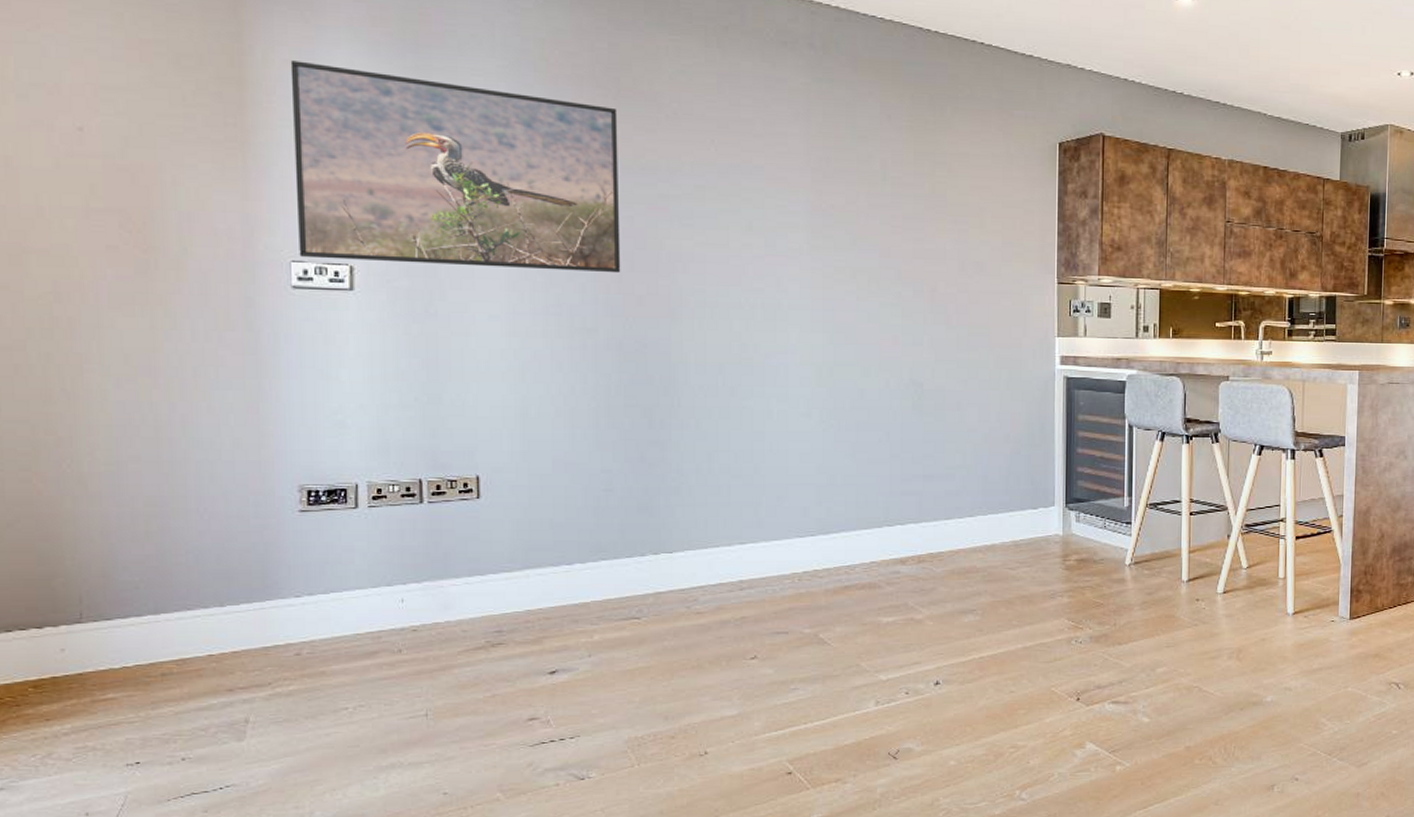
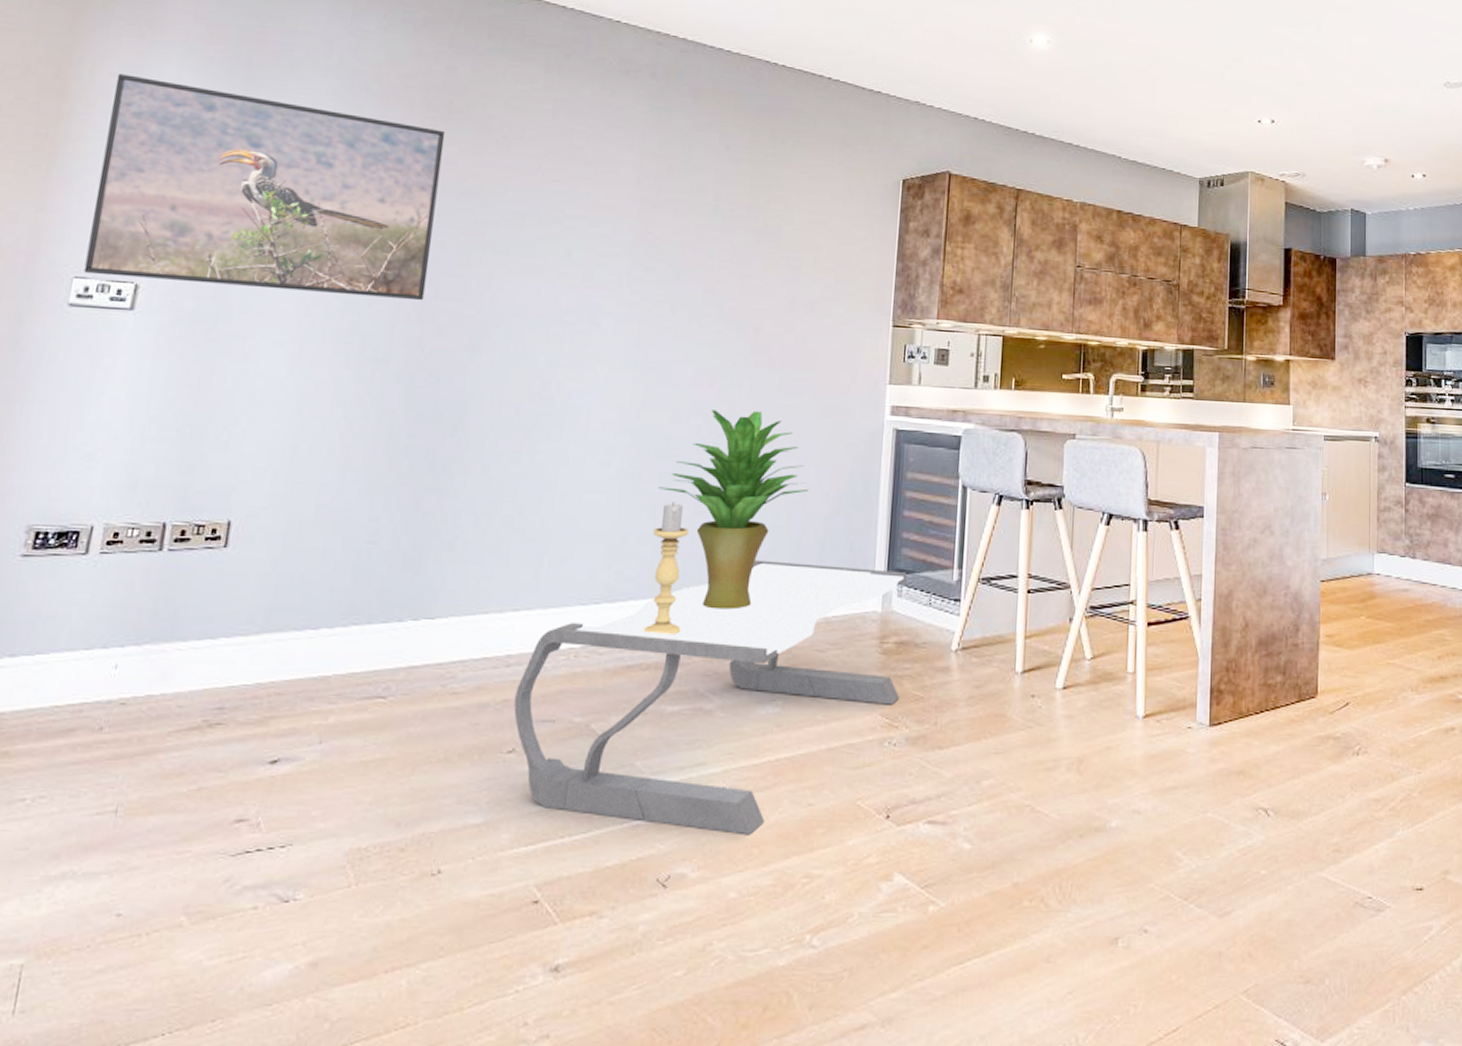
coffee table: none [751,495,1084,717] -> present [514,560,908,836]
potted plant: none [856,364,991,537] -> present [658,410,809,610]
candle holder: none [856,446,889,560] -> present [643,501,689,635]

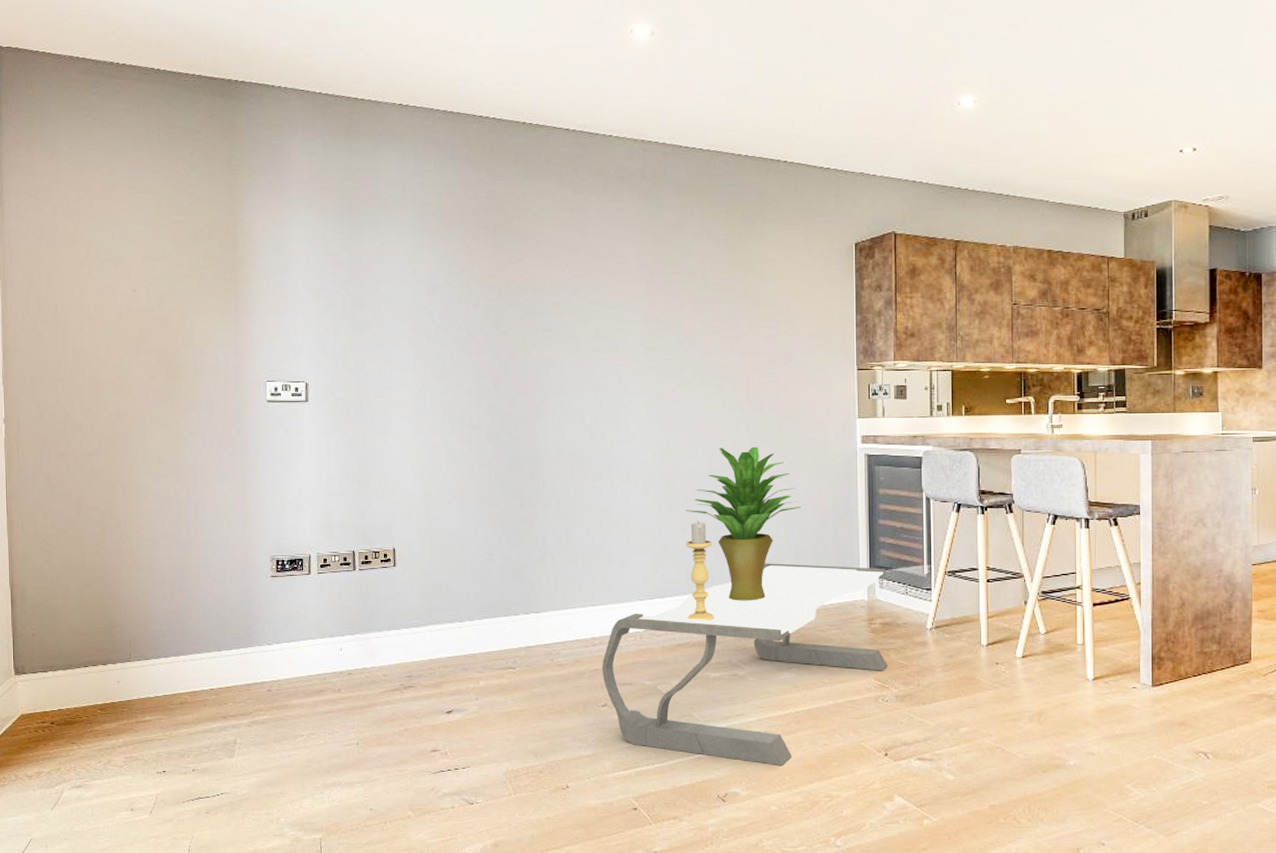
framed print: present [83,74,446,301] -> none [267,227,498,379]

